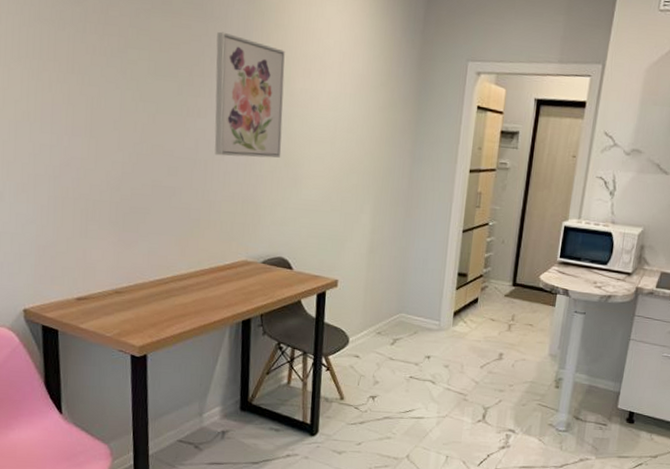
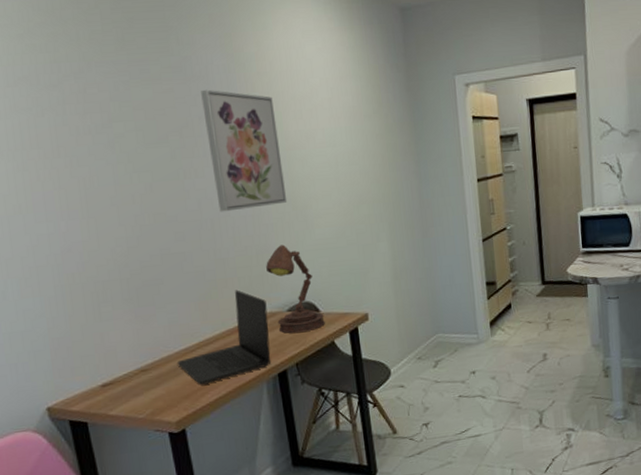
laptop: none [149,233,243,317] -> present [177,290,271,385]
desk lamp: none [249,198,296,286] -> present [266,244,325,333]

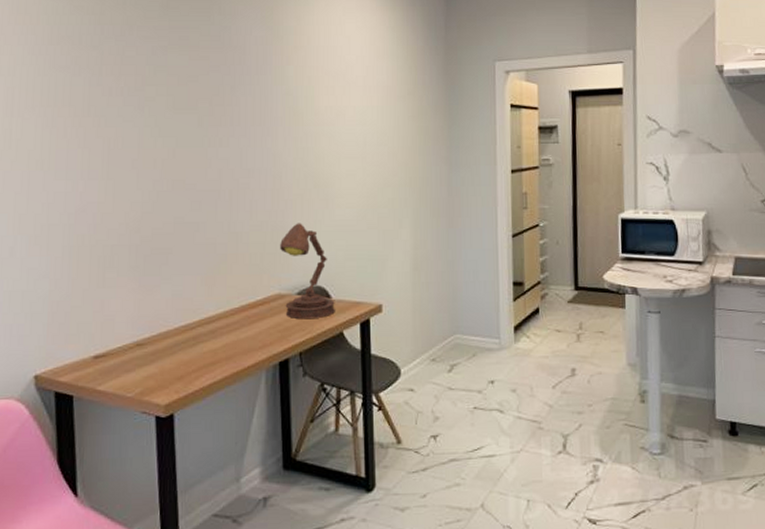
laptop: present [177,290,271,385] -> none [174,266,276,367]
wall art: present [201,89,288,212] -> none [236,59,310,184]

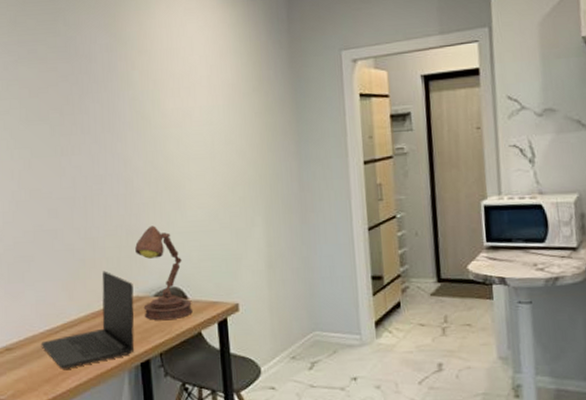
laptop: none [174,266,276,367] -> present [40,271,135,369]

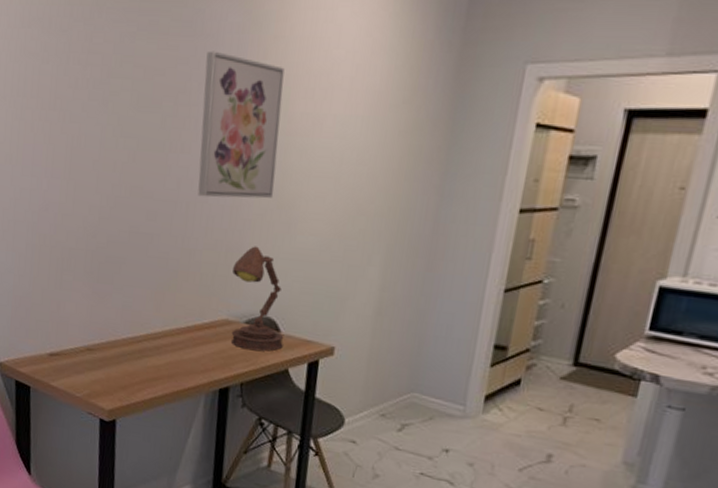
laptop: present [40,271,135,369] -> none [121,286,225,380]
wall art: none [83,68,161,190] -> present [198,51,285,199]

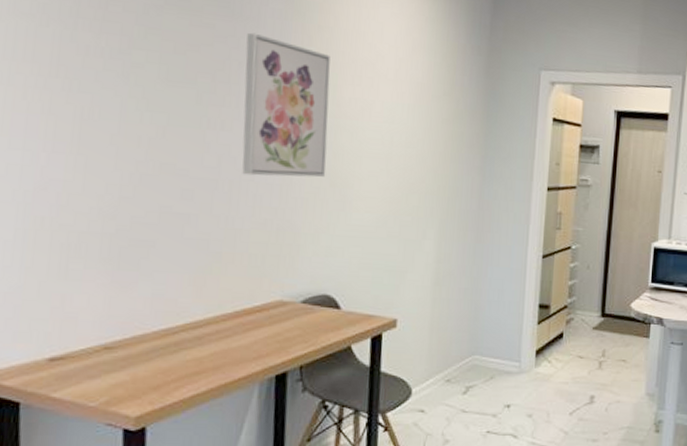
desk lamp: present [230,246,284,351] -> none [285,224,345,331]

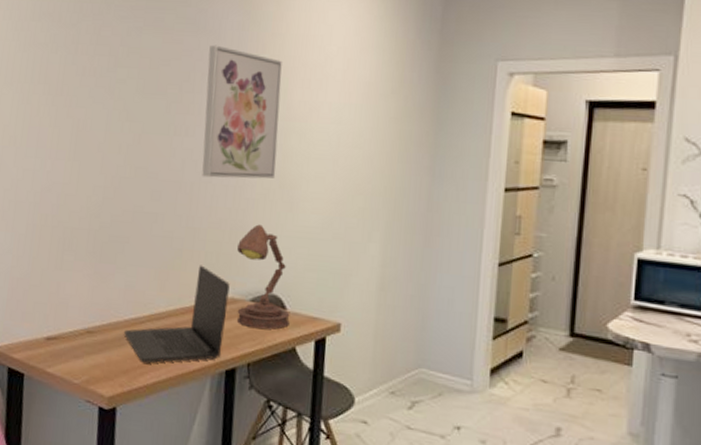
laptop: none [152,268,278,376] -> present [123,265,230,364]
desk lamp: none [285,224,345,331] -> present [236,224,290,330]

